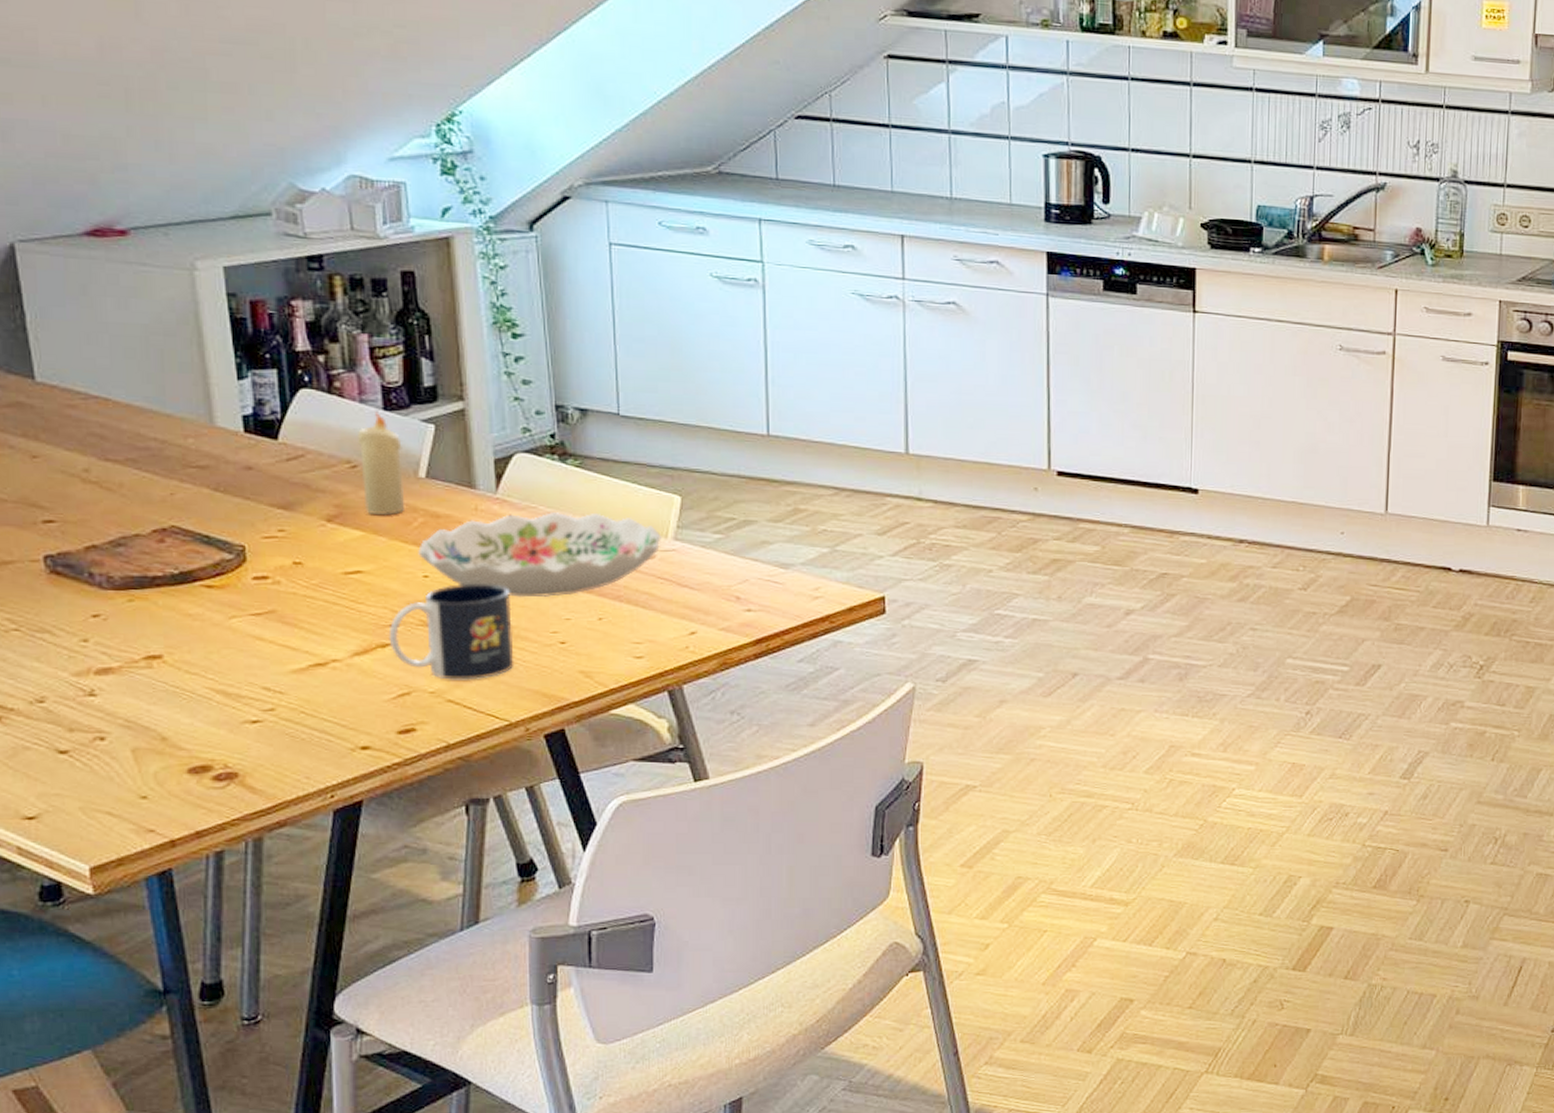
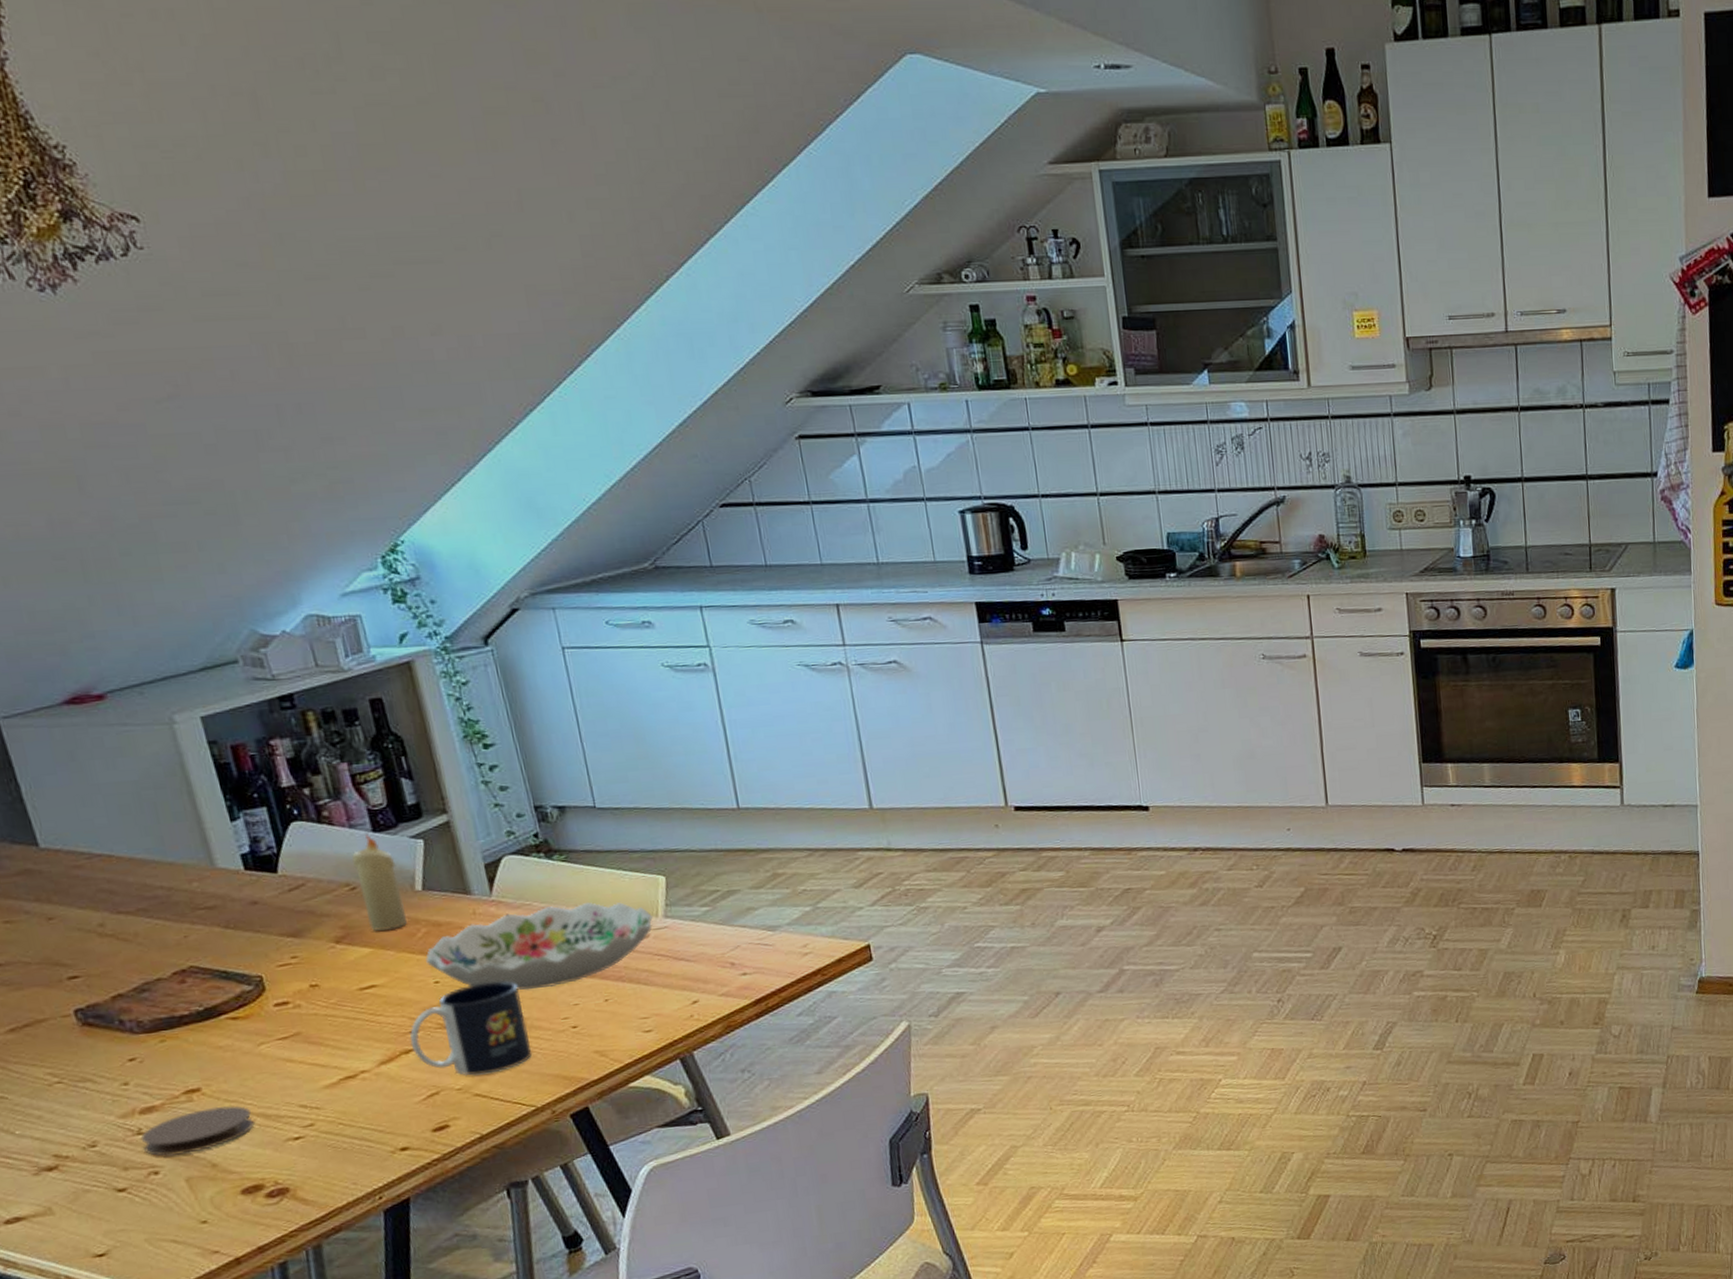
coaster: none [91,677,213,723] -> present [140,1105,254,1156]

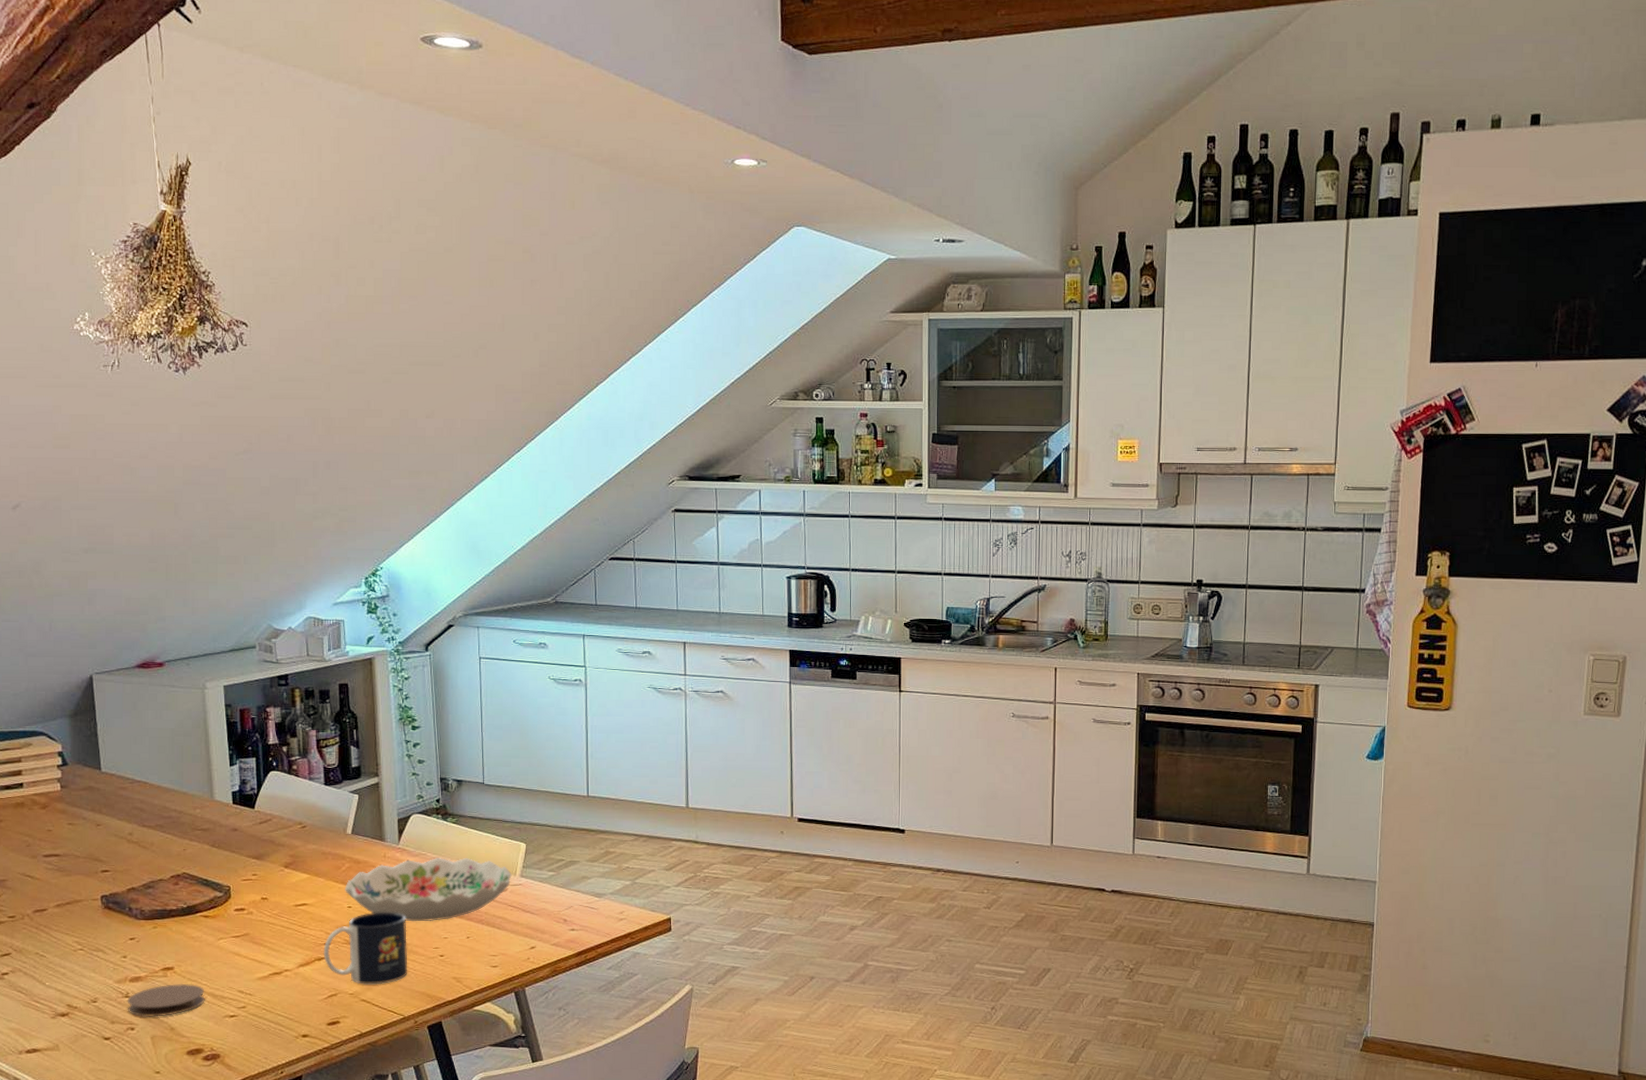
candle: present [352,834,407,931] -> none [307,786,337,863]

